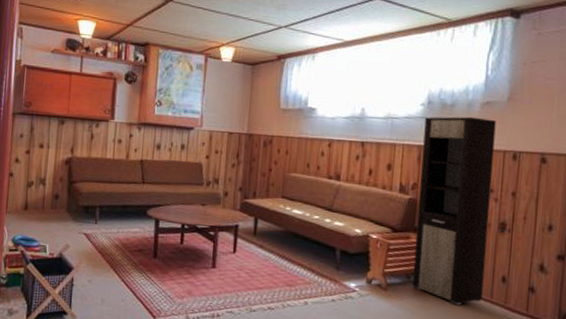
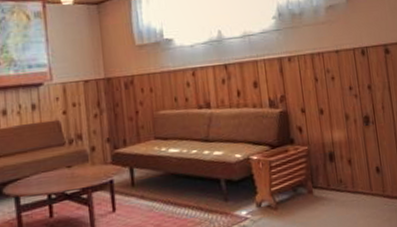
cabinet: present [412,116,496,305] -> none [279,21,364,206]

